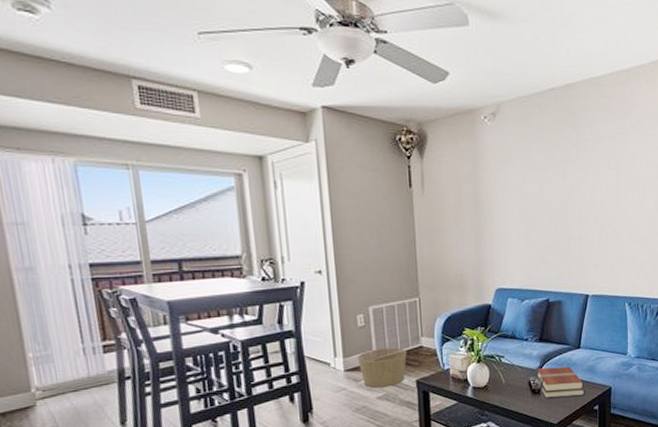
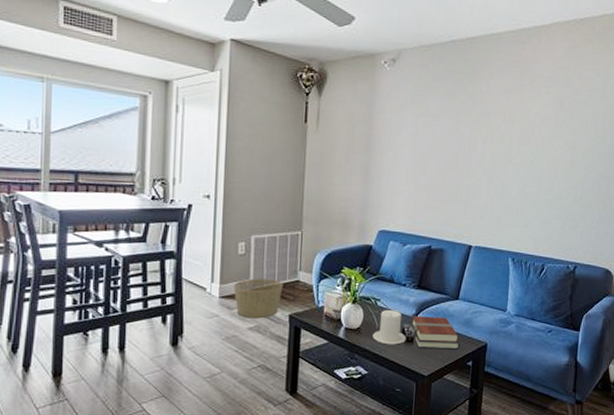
candle: none [500,364,533,399] -> present [373,309,406,345]

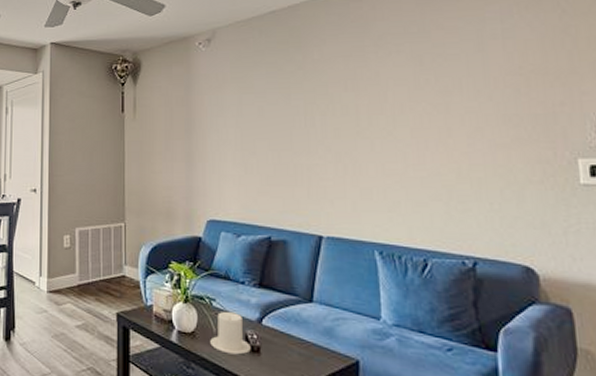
basket: present [233,278,284,319] -> none [60,273,109,316]
books: present [409,316,460,350] -> none [253,320,321,366]

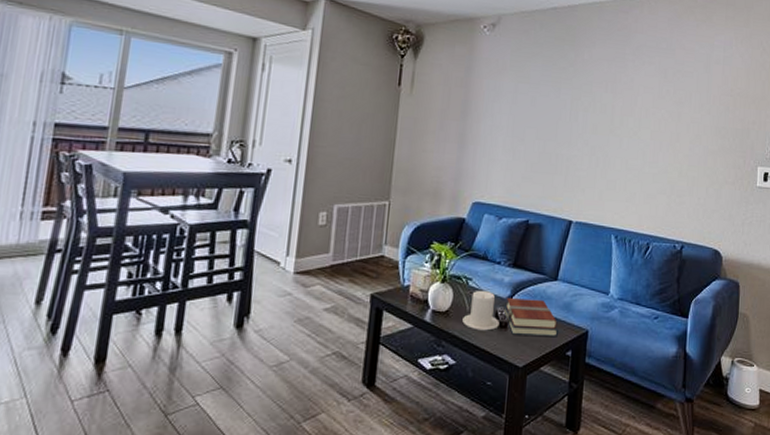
books: none [253,320,321,366] -> present [503,298,558,337]

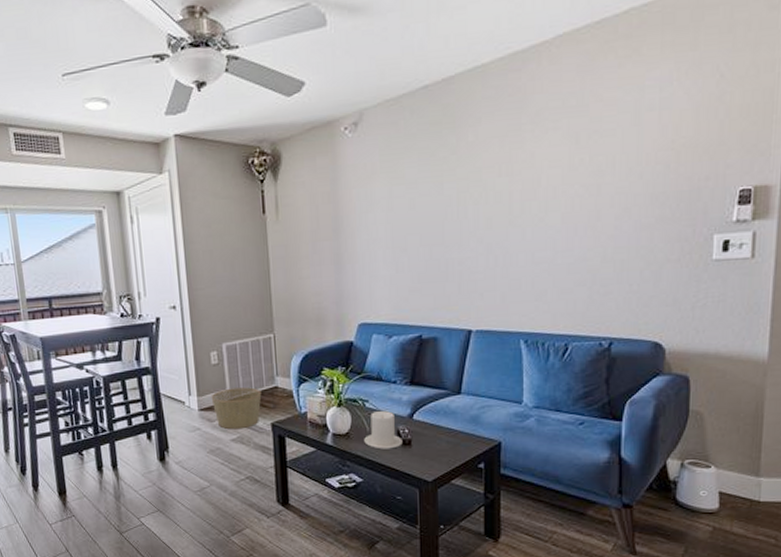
basket: none [310,252,366,298] -> present [211,387,262,430]
books: present [503,298,558,337] -> none [405,415,467,451]

